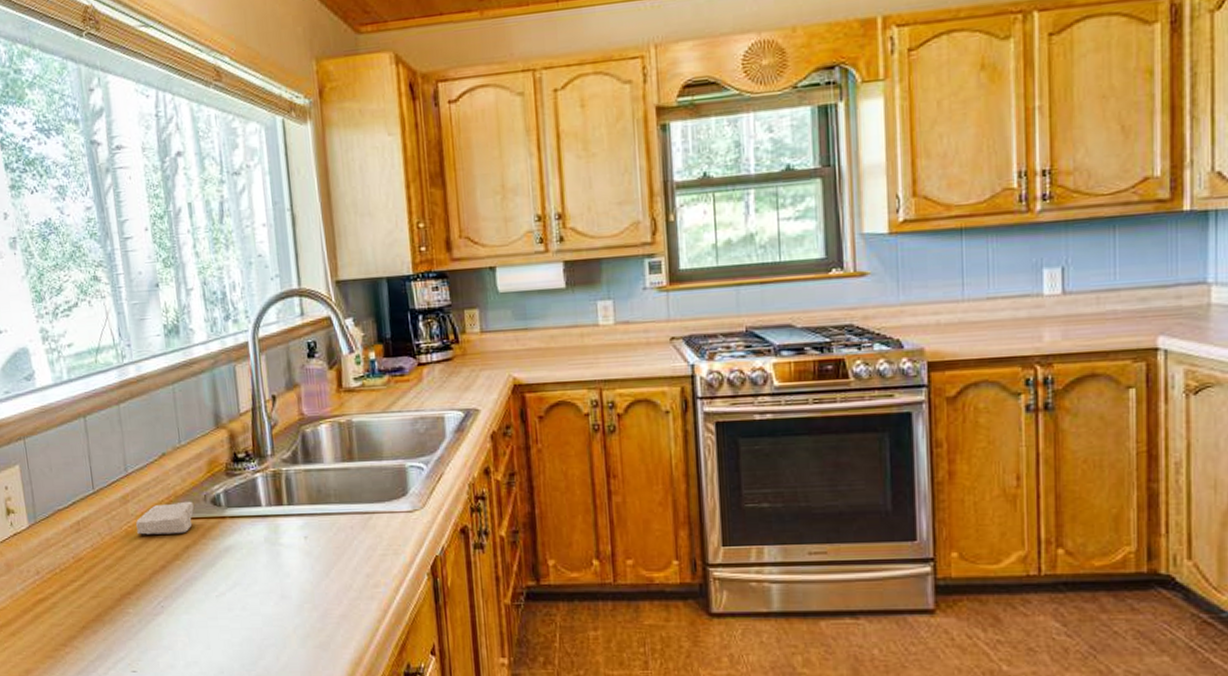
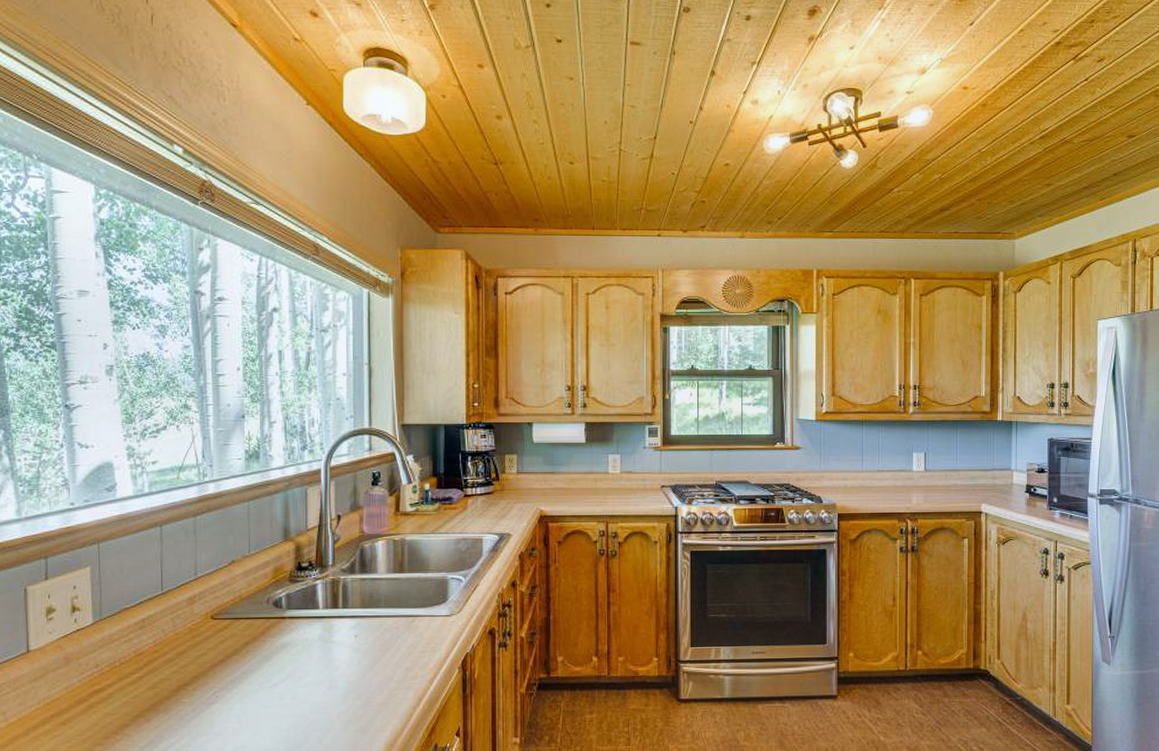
soap bar: present [136,501,194,535] -> none [200,603,256,632]

